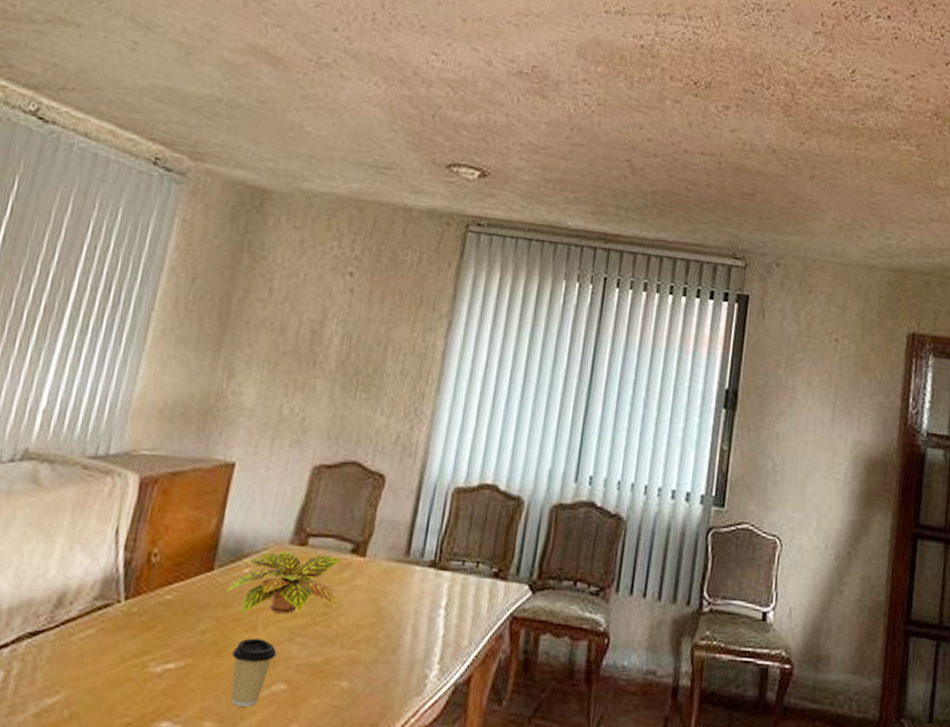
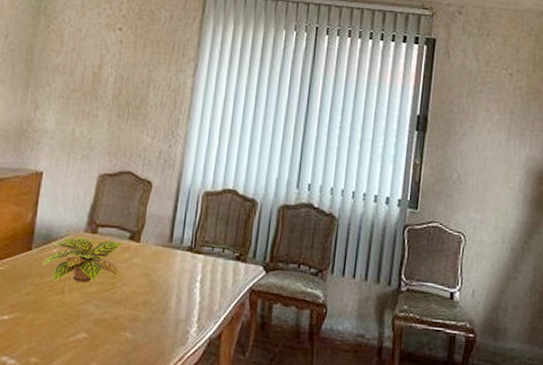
coffee cup: present [231,638,277,707] -> none [48,299,79,349]

